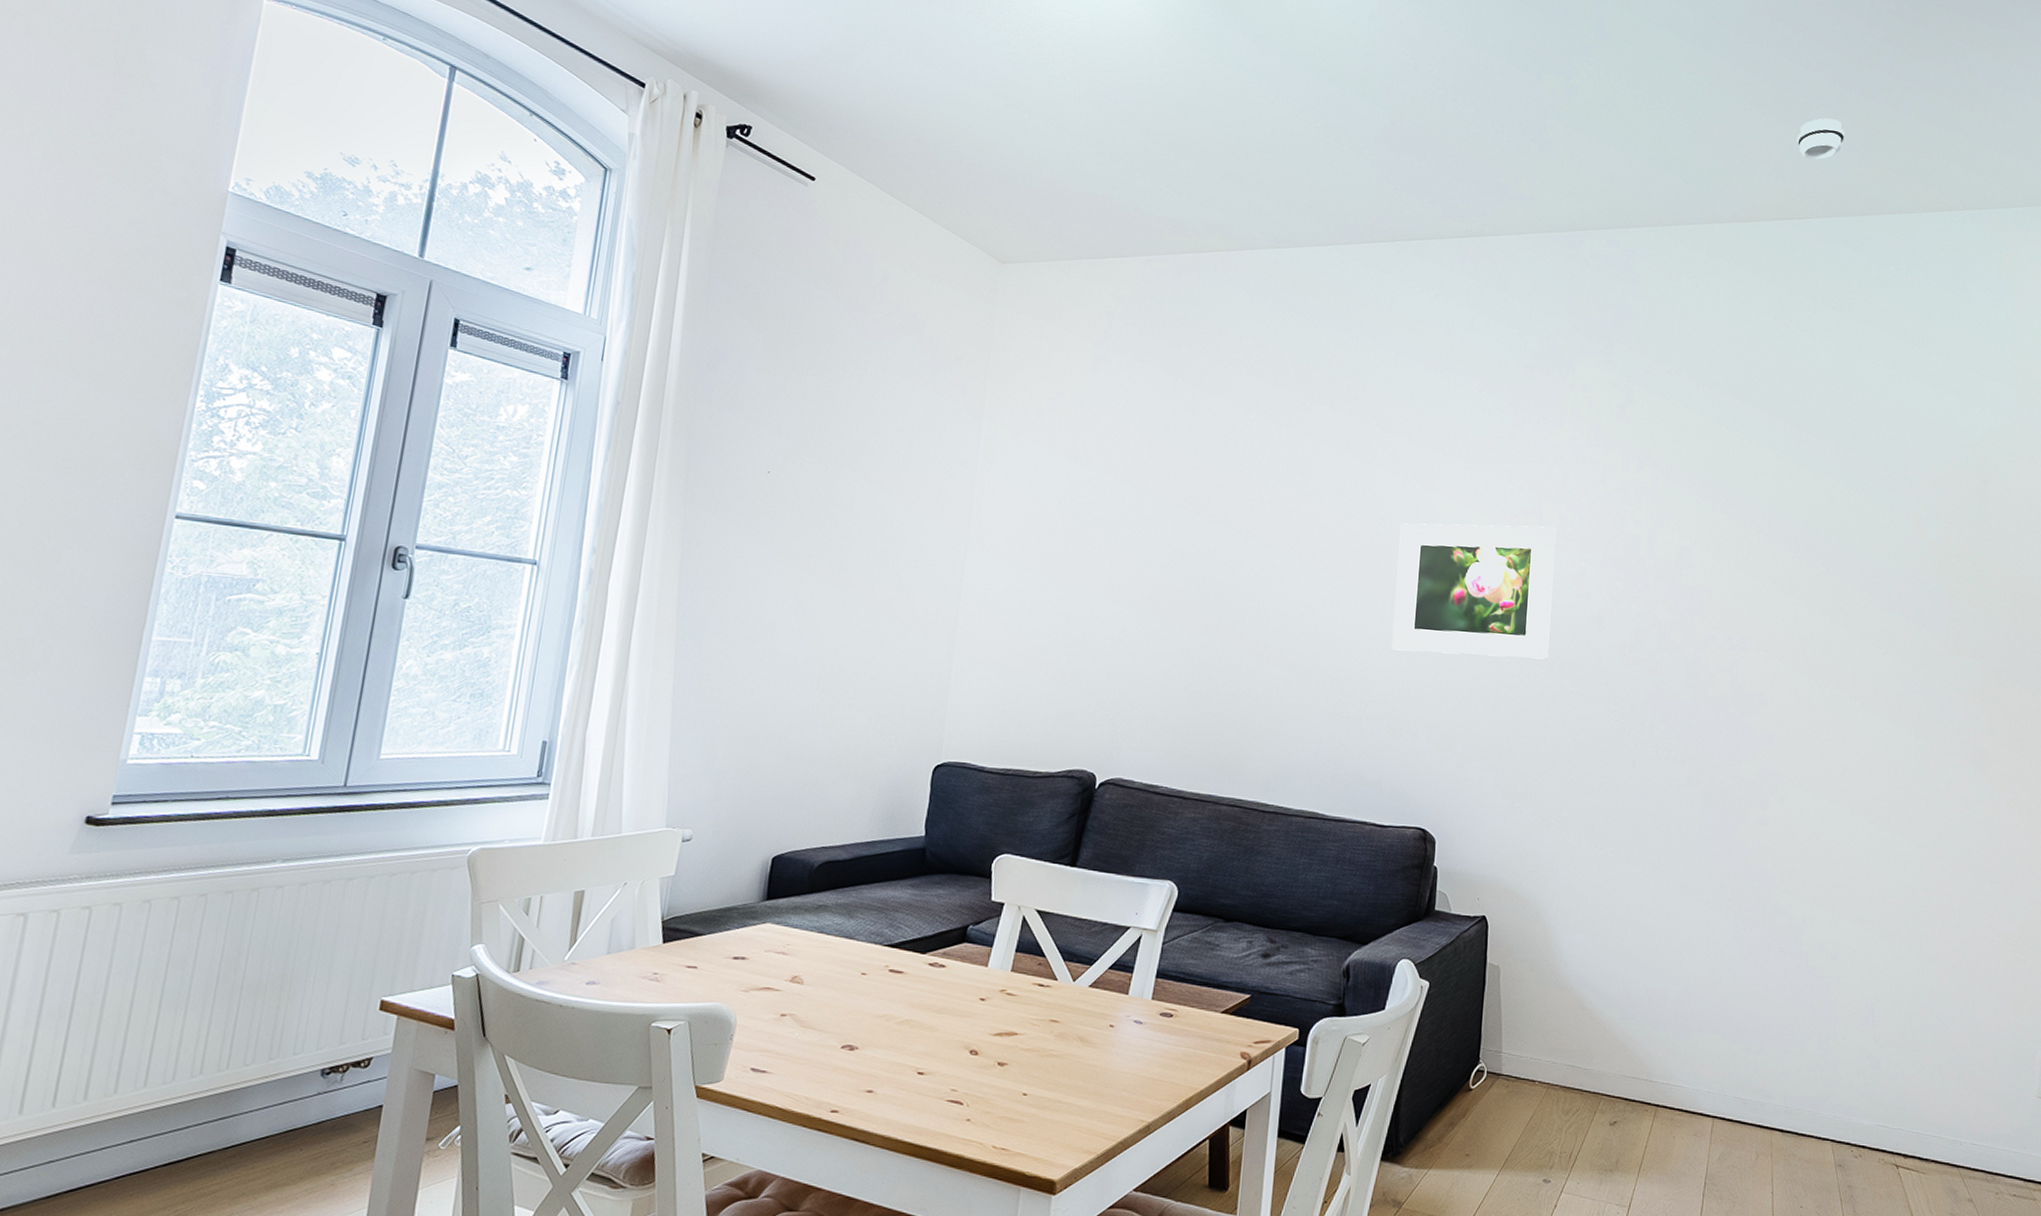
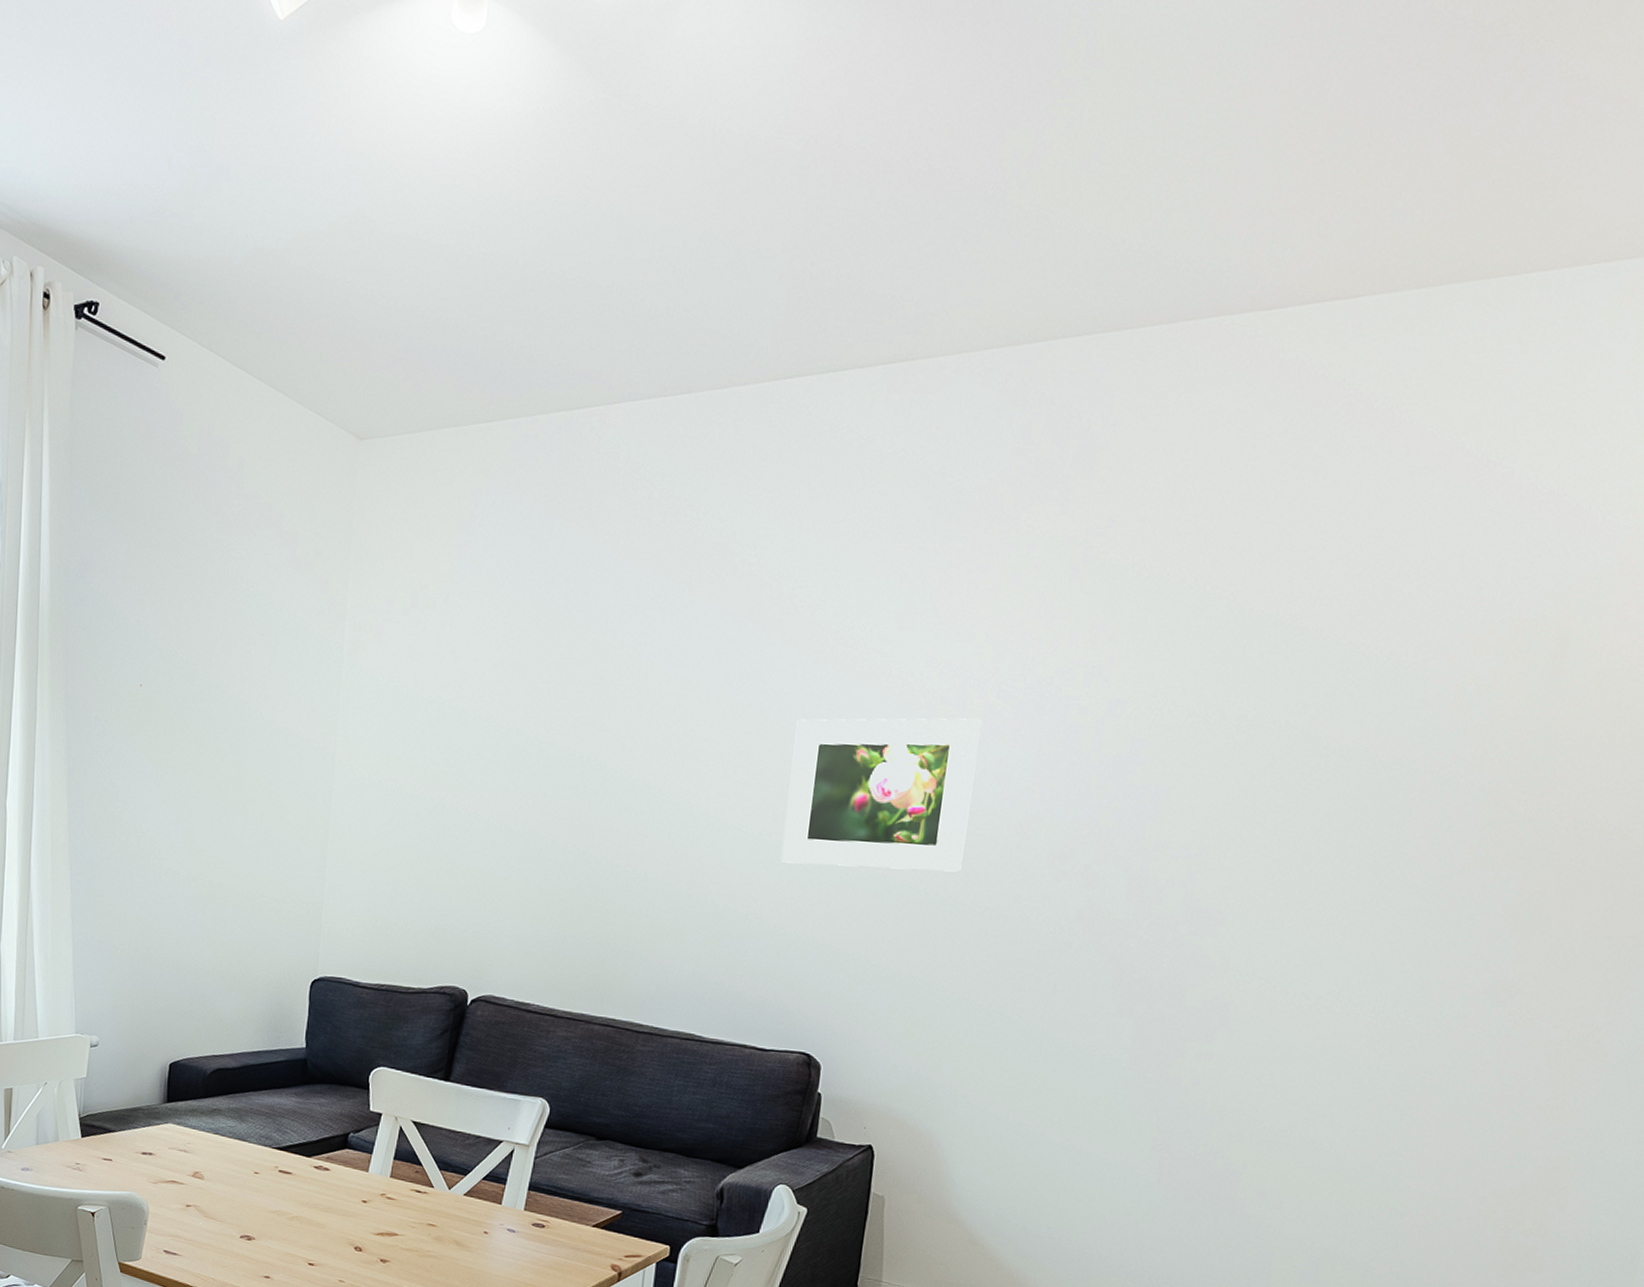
smoke detector: present [1797,118,1845,160] -> none [1355,147,1429,210]

